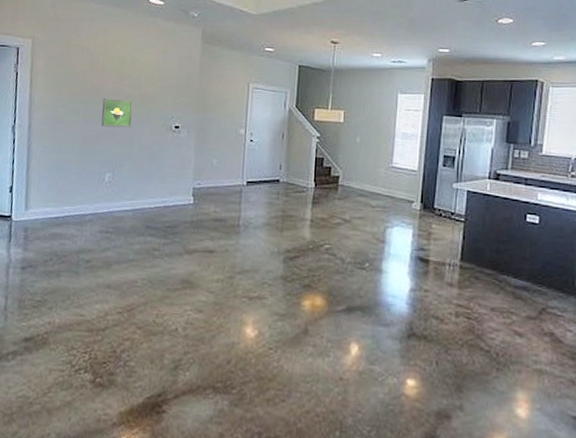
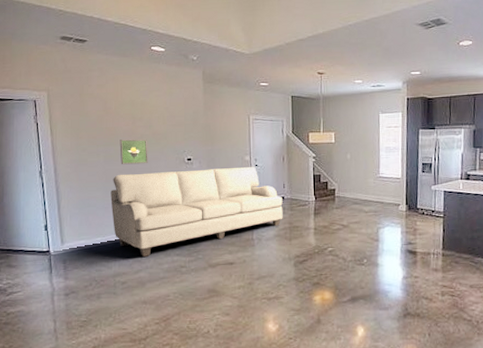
sofa: none [84,138,278,234] -> present [111,166,283,257]

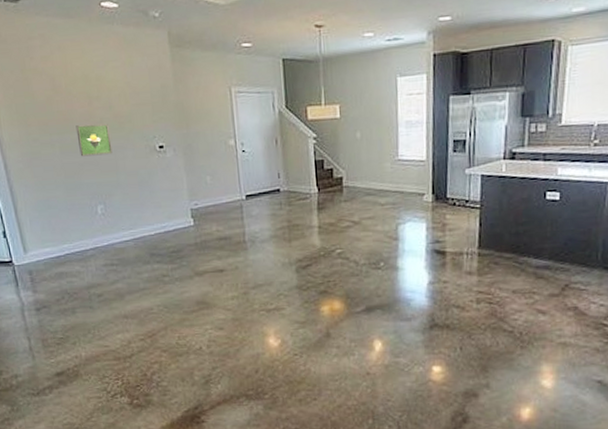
sofa: present [111,166,283,257] -> none [72,152,280,265]

